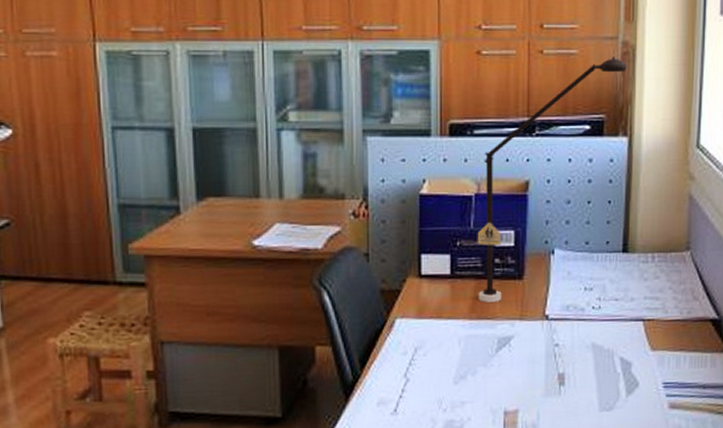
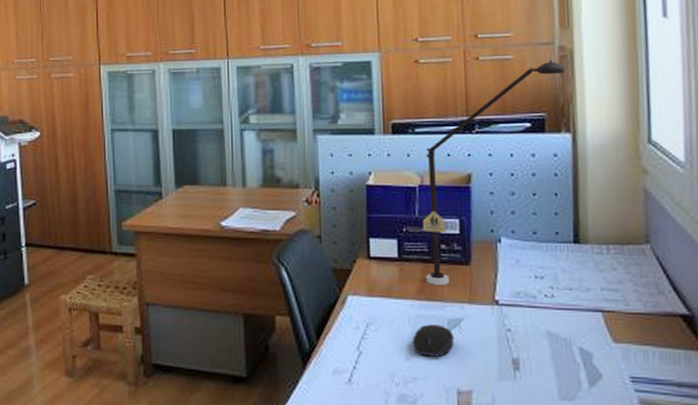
computer mouse: none [461,344,504,379] -> present [412,324,454,357]

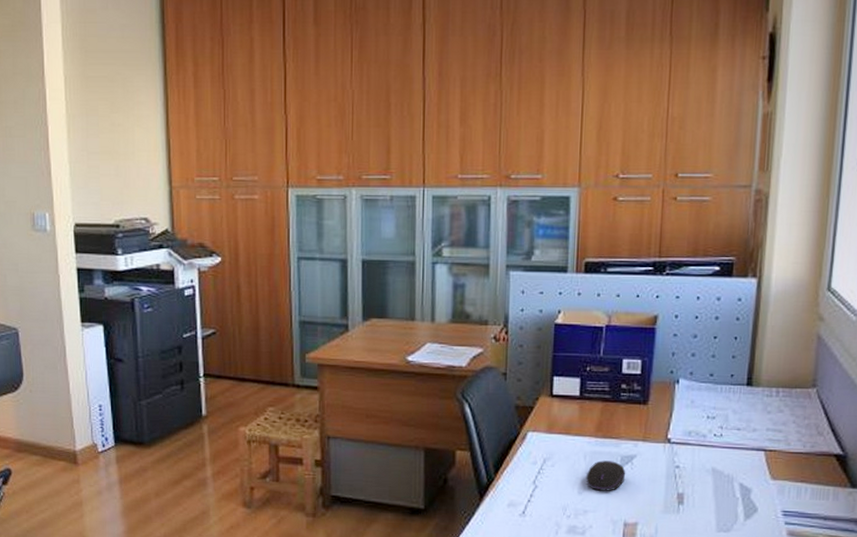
desk lamp: present [422,60,565,285] -> none [604,203,759,423]

